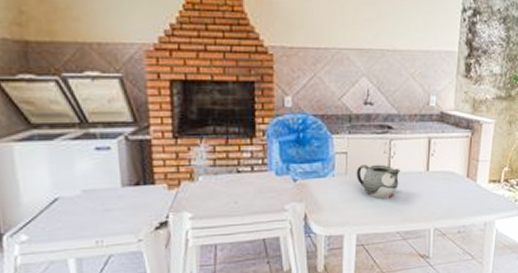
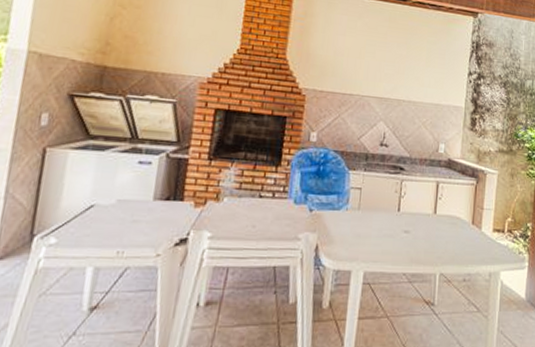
teapot: present [356,164,400,199] -> none [368,201,410,237]

